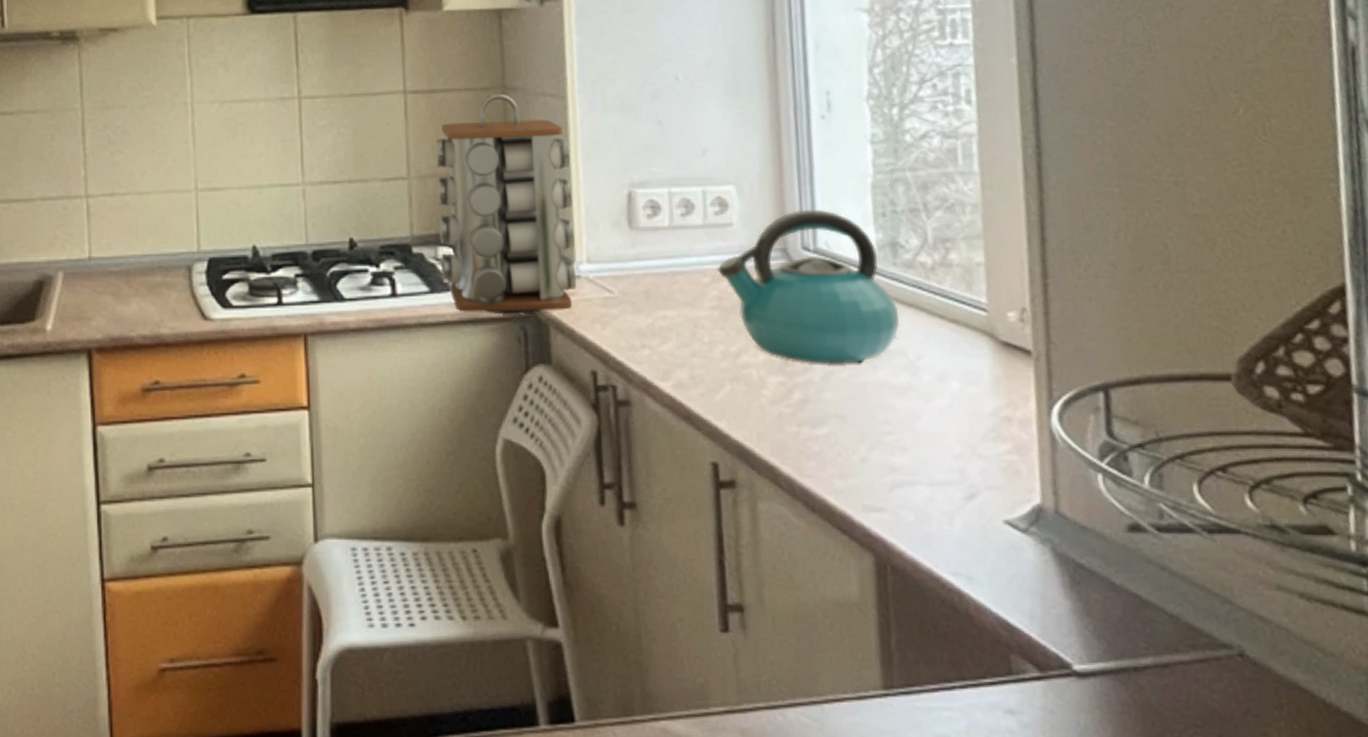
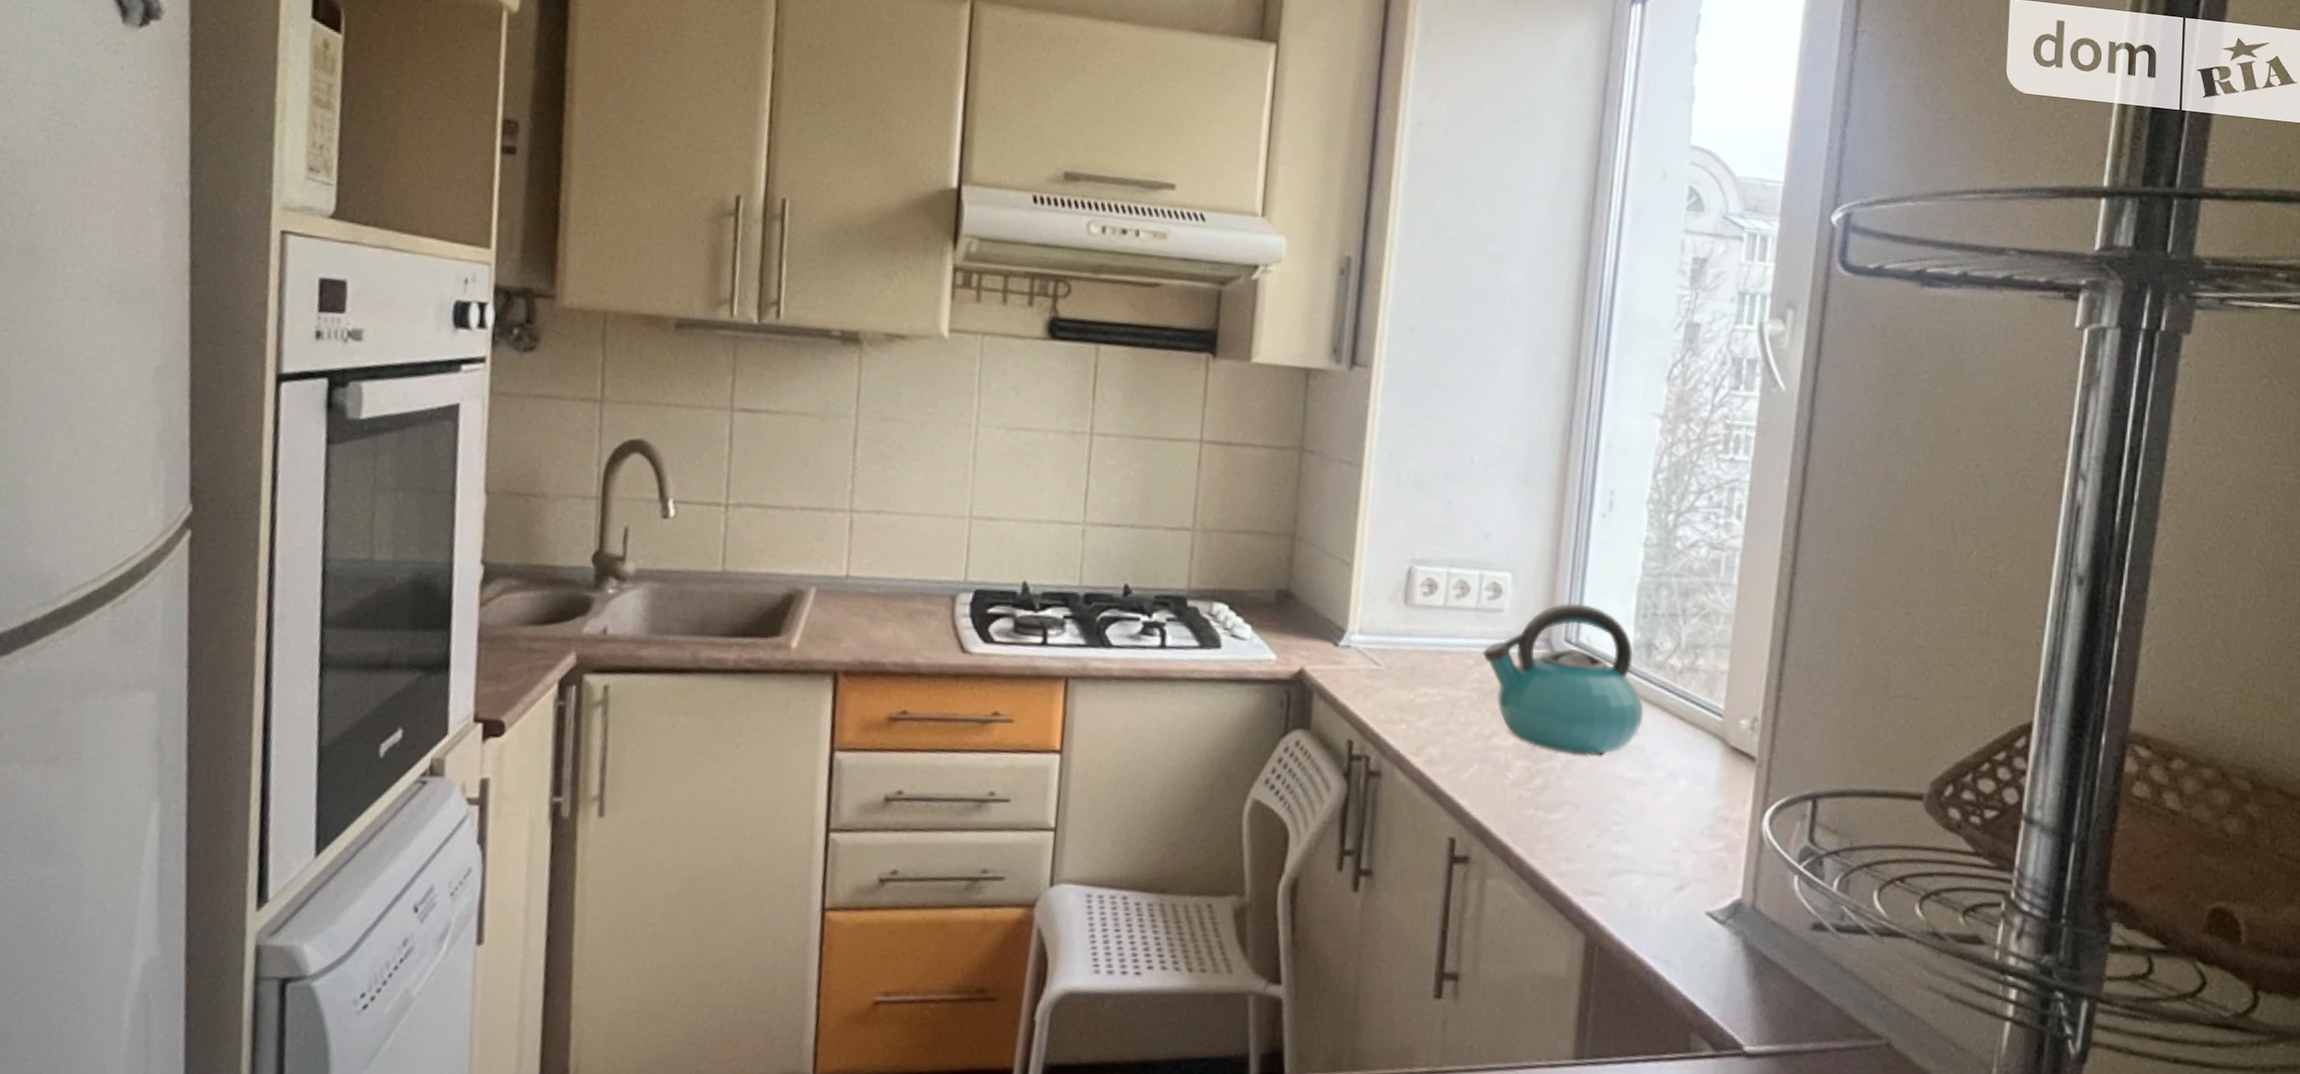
spice rack: present [435,93,577,313] -> none [1213,454,1358,678]

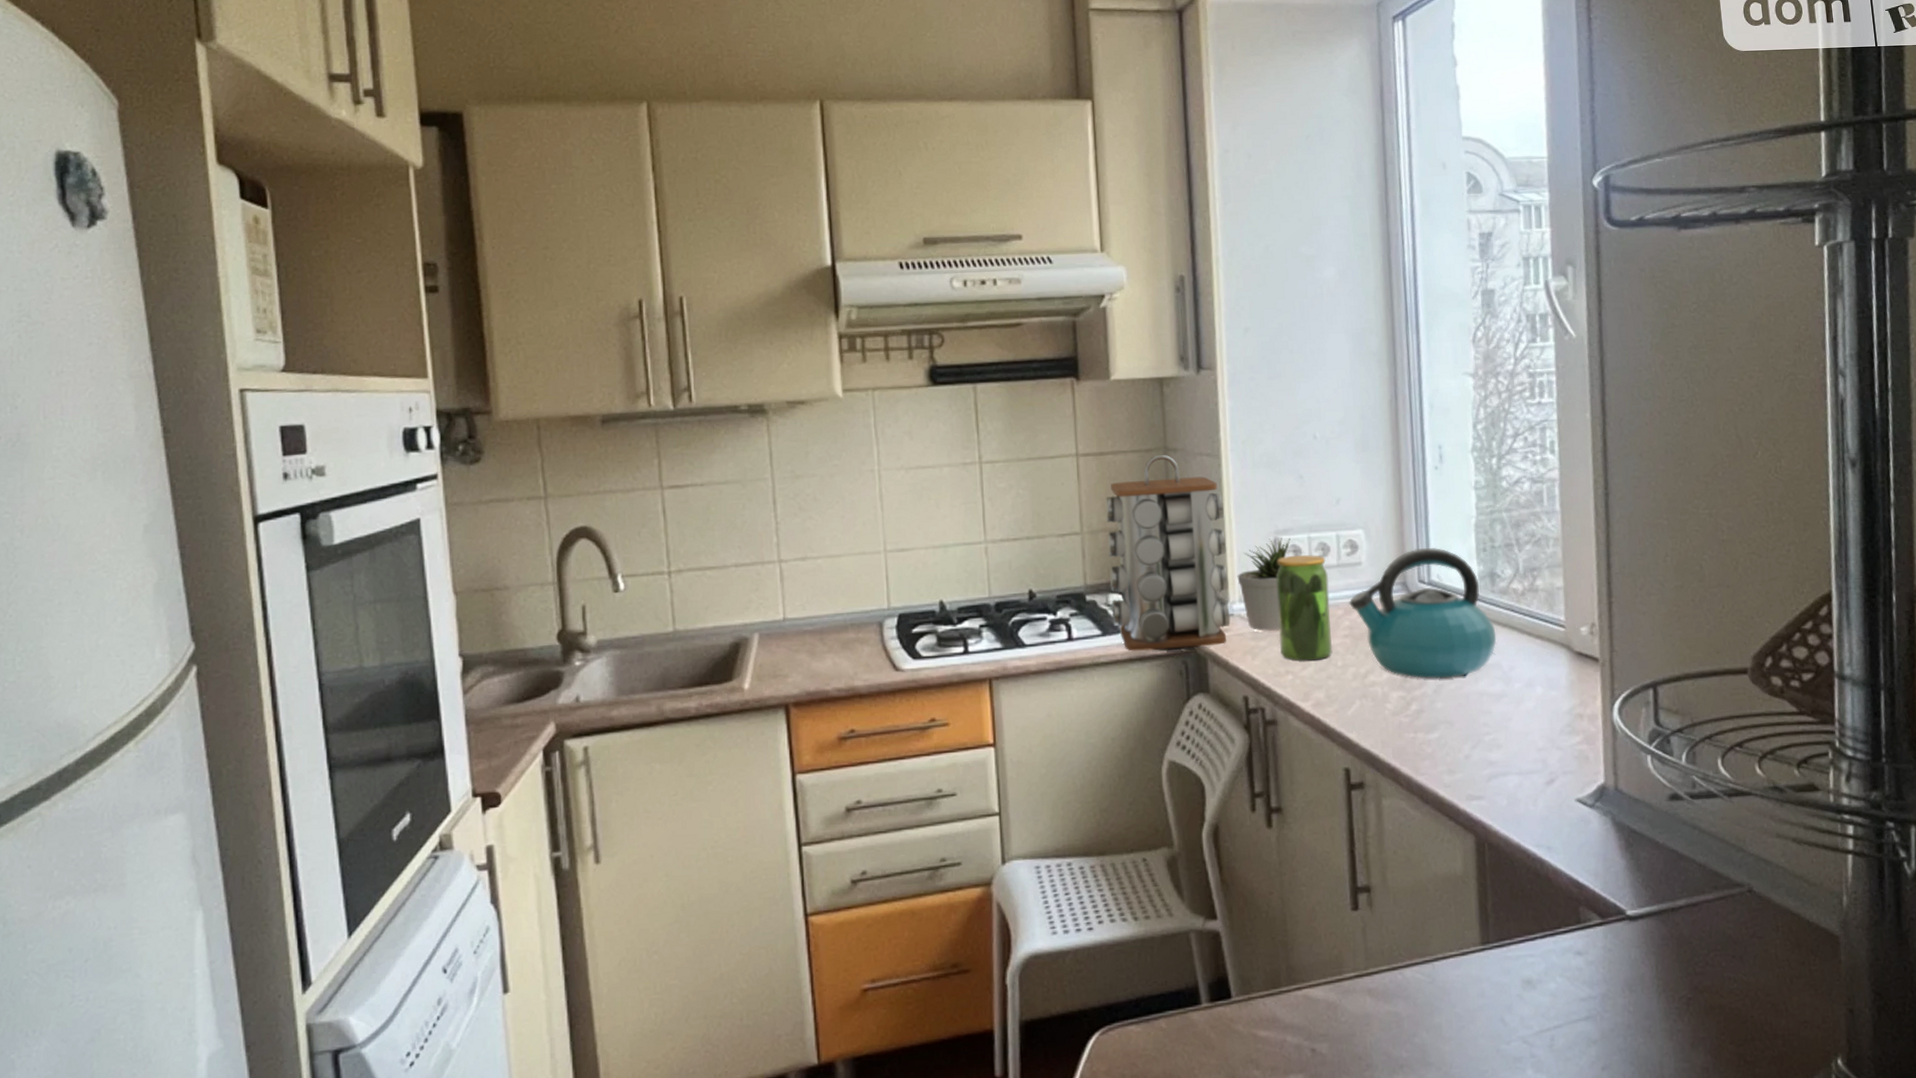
spice rack: none [1213,454,1358,678] -> present [1105,454,1231,651]
potted plant: none [1360,567,1427,672] -> present [1237,538,1291,631]
jar: none [1396,589,1464,712] -> present [1276,554,1333,661]

